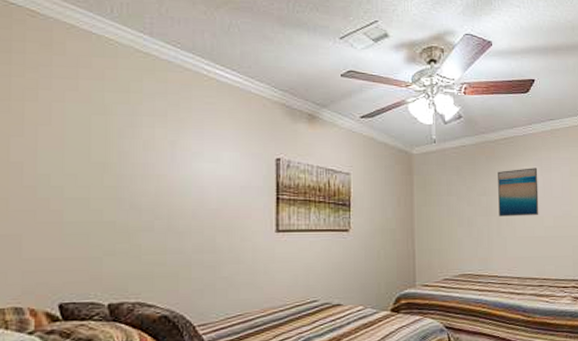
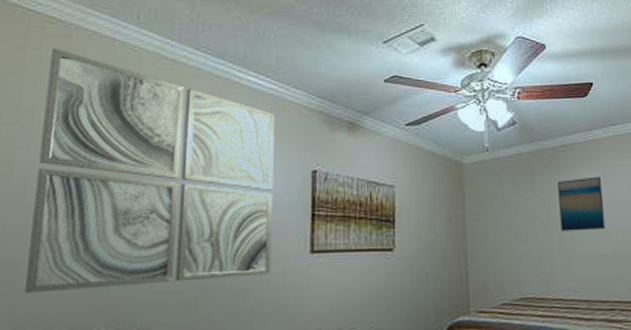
wall art: none [30,40,241,263] -> present [25,47,275,294]

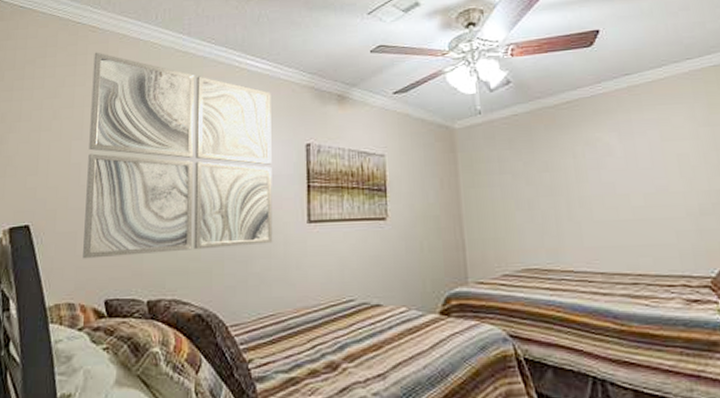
wall art: present [558,177,606,231] -> none [561,134,623,196]

